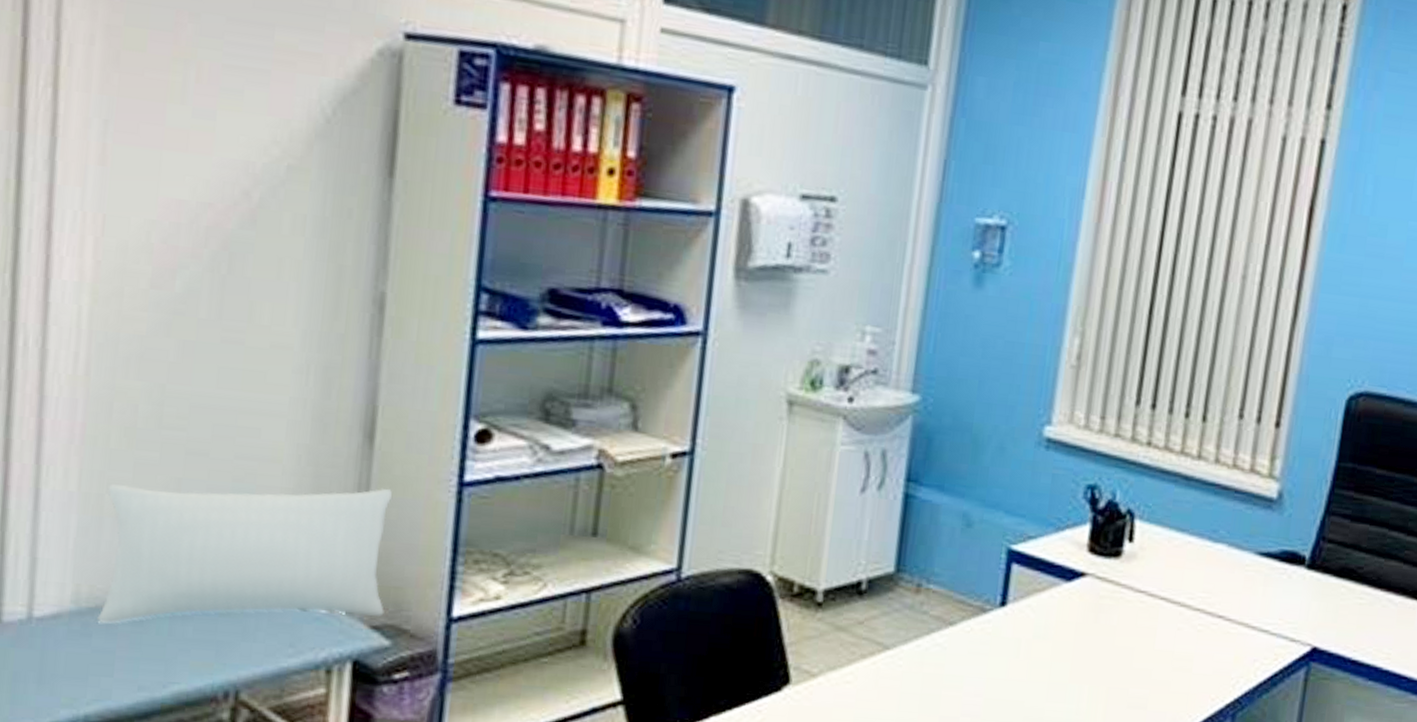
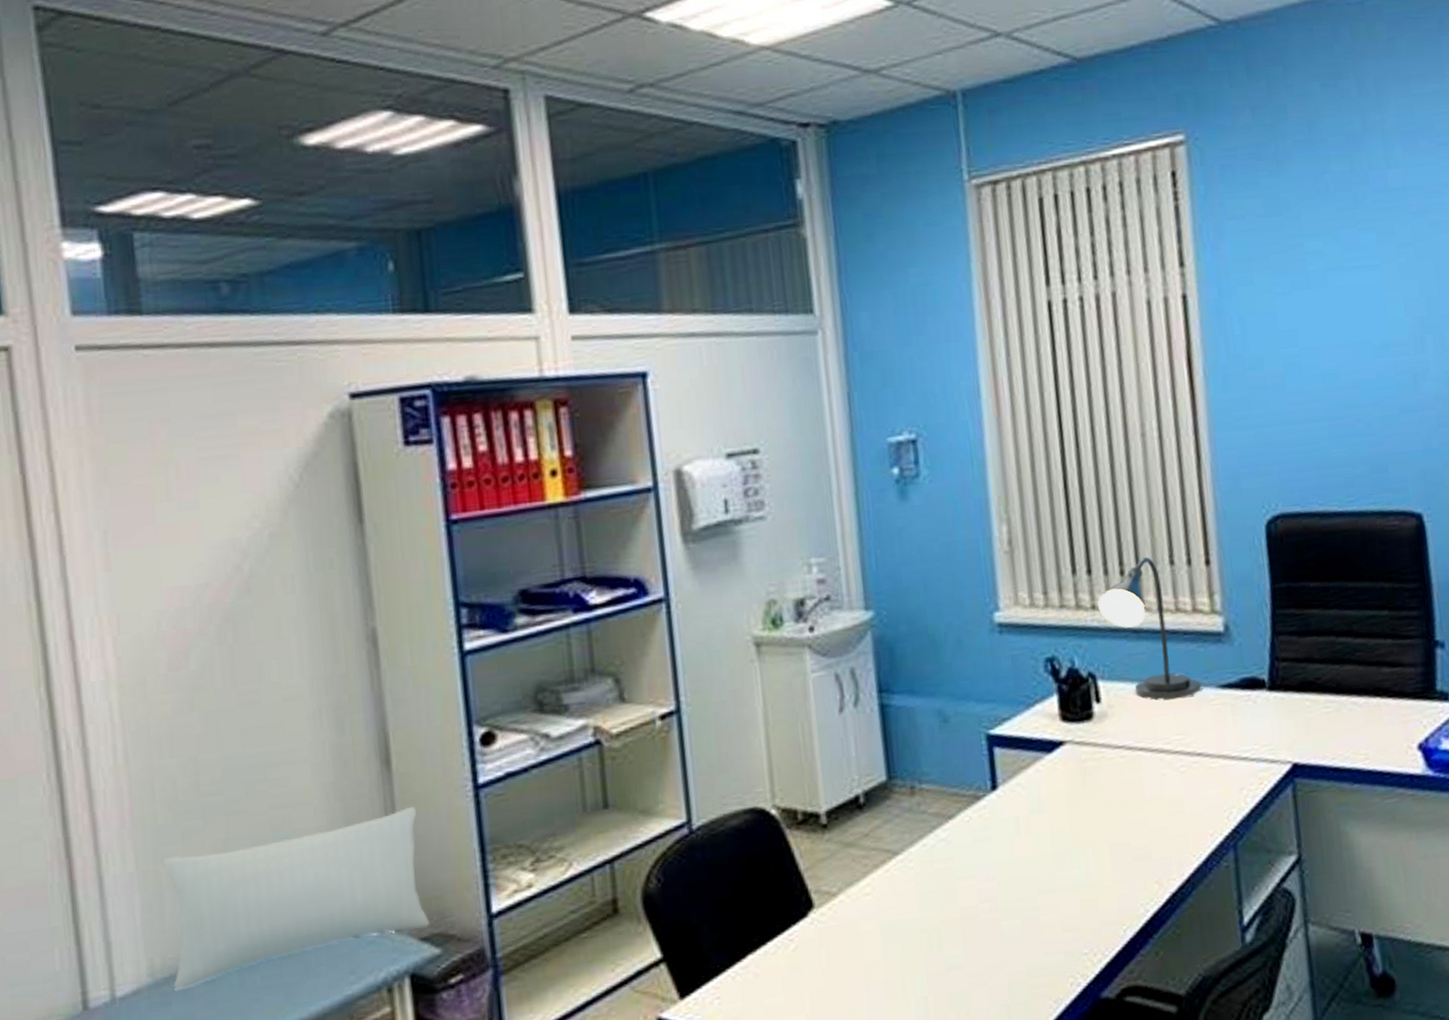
desk lamp: none [1153,404,1241,556] -> present [1097,557,1202,699]

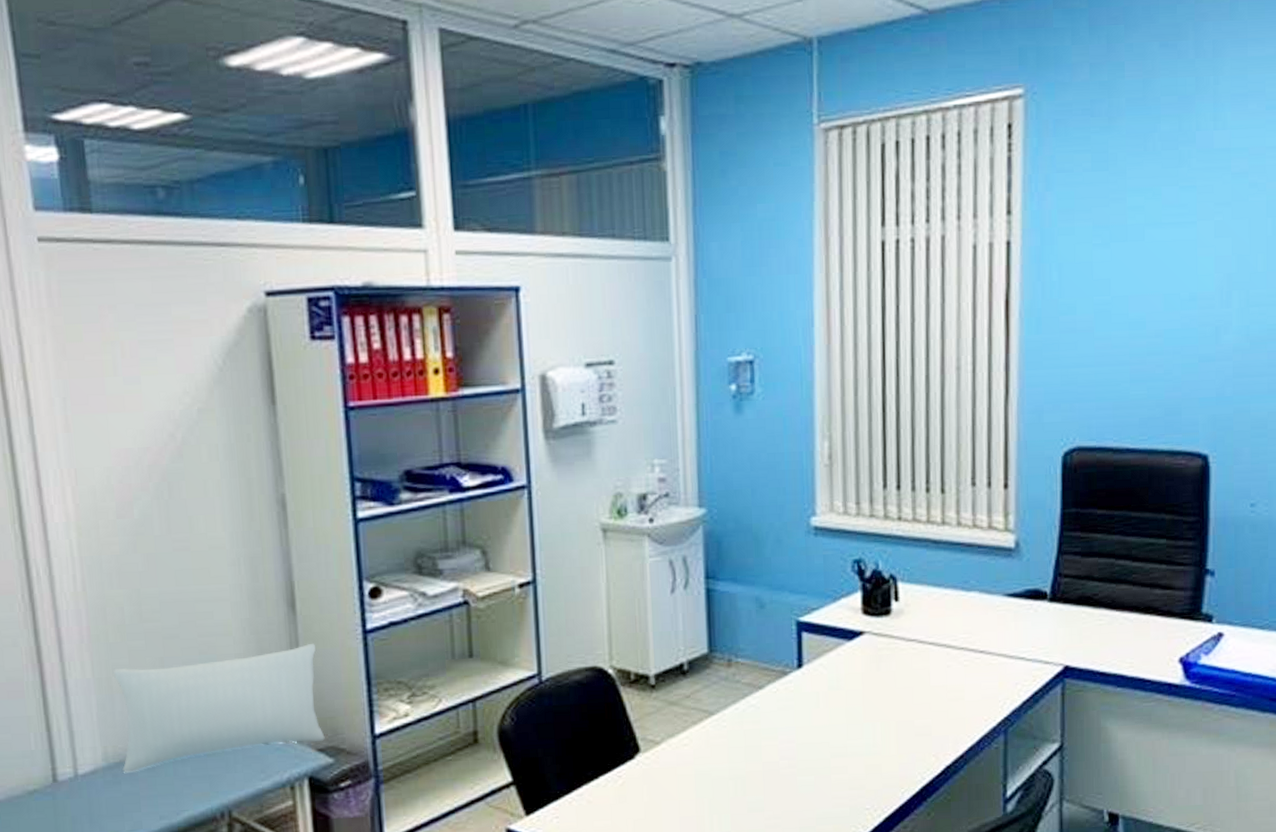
desk lamp: present [1097,557,1202,699] -> none [903,478,990,602]

